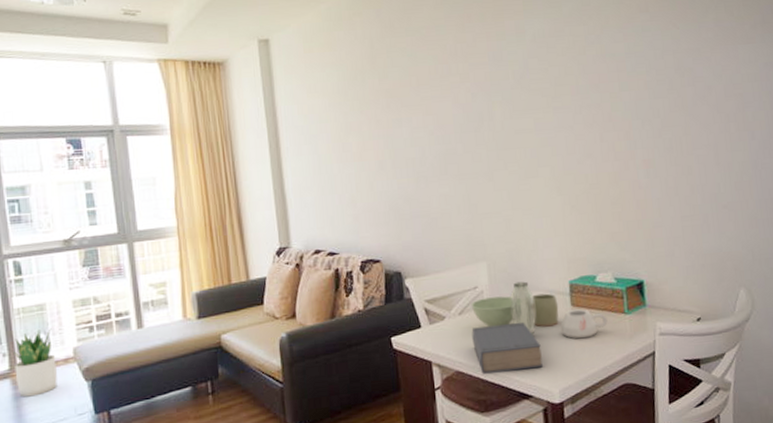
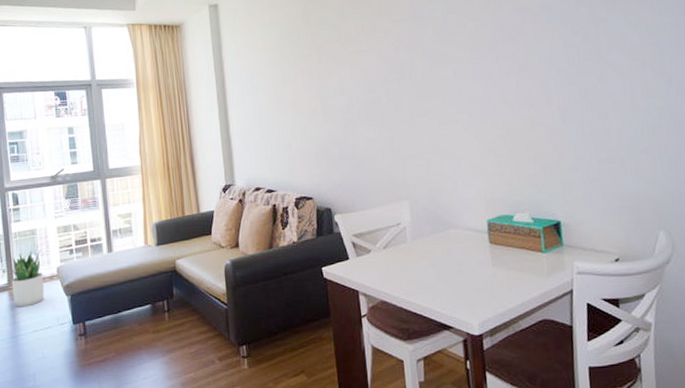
bowl: present [470,296,513,328] -> none [394,232,434,261]
book: present [471,323,543,374] -> none [395,258,462,304]
vase: present [510,281,536,336] -> none [431,219,456,271]
mug: present [532,293,559,327] -> none [452,231,478,262]
cup: present [560,309,608,339] -> none [479,246,525,275]

